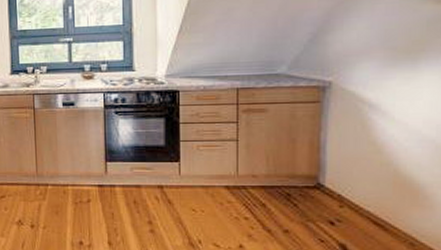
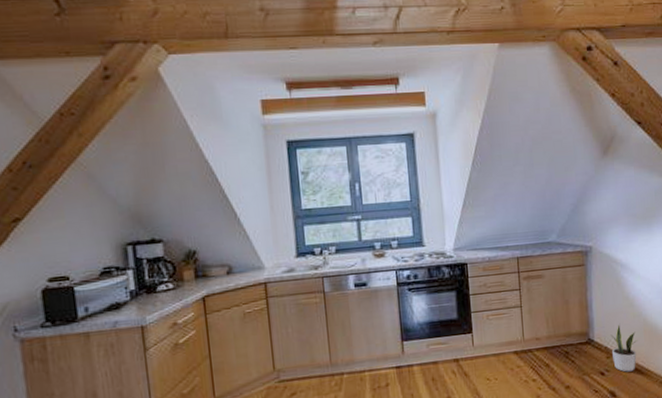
potted plant: none [346,172,384,226] -> present [610,324,638,372]

